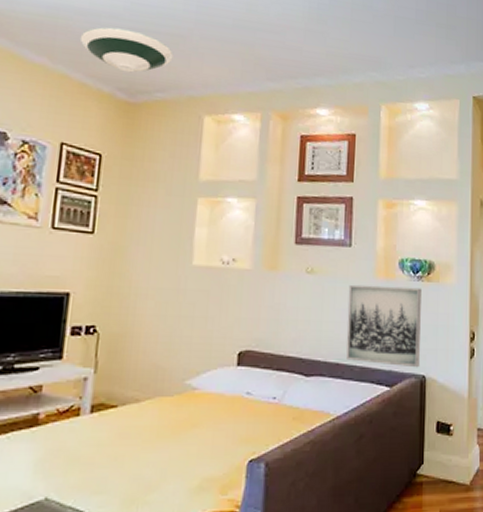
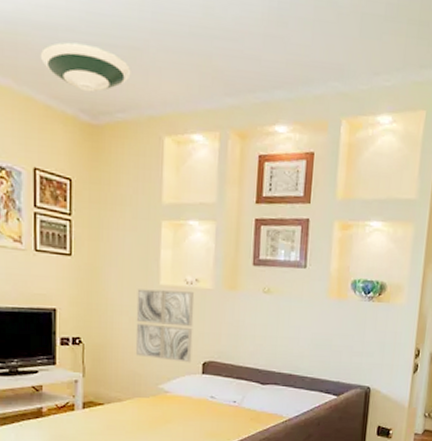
wall art: none [159,269,231,353] -> present [135,289,195,363]
wall art: present [346,284,421,368] -> none [298,303,372,380]

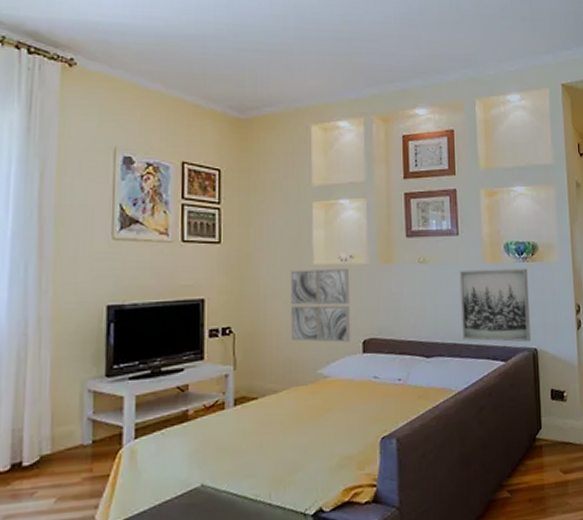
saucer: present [40,42,131,93] -> none [189,50,277,91]
wall art: none [298,303,372,380] -> present [459,268,532,342]

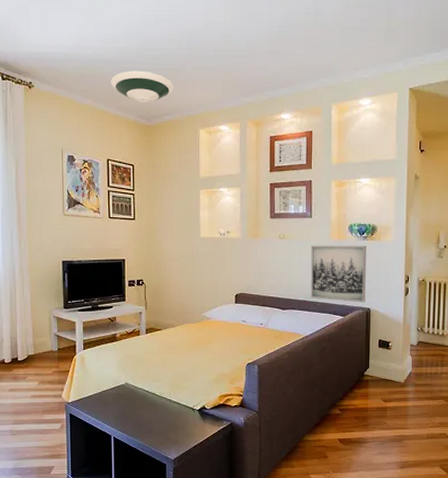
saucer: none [189,50,277,91] -> present [110,70,174,103]
wall art: present [290,267,351,343] -> none [183,240,227,295]

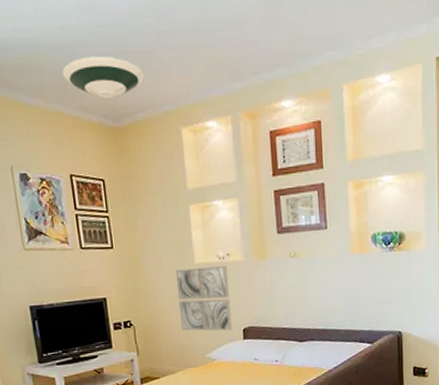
wall art: none [183,240,227,295] -> present [175,265,233,331]
wall art: present [310,245,366,303] -> none [328,257,397,326]

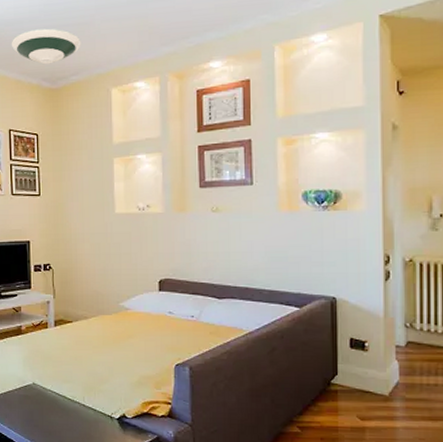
wall art: present [175,265,233,331] -> none [96,216,148,281]

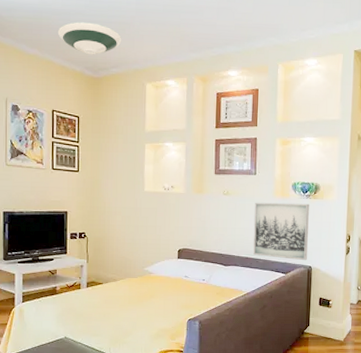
wall art: none [253,217,330,291] -> present [253,202,309,261]

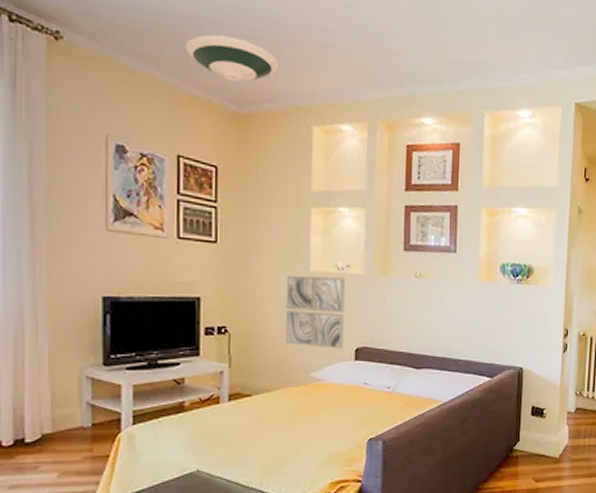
wall art: none [126,195,171,250] -> present [285,275,346,349]
wall art: present [253,202,309,261] -> none [451,287,521,361]

